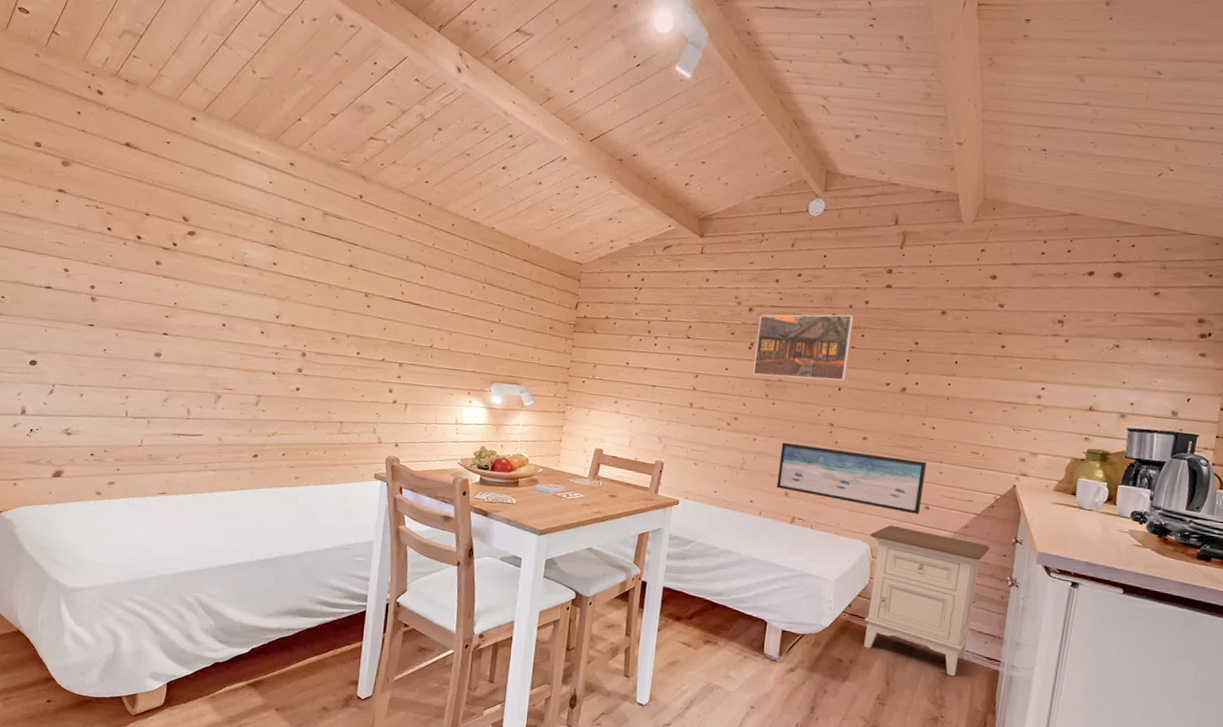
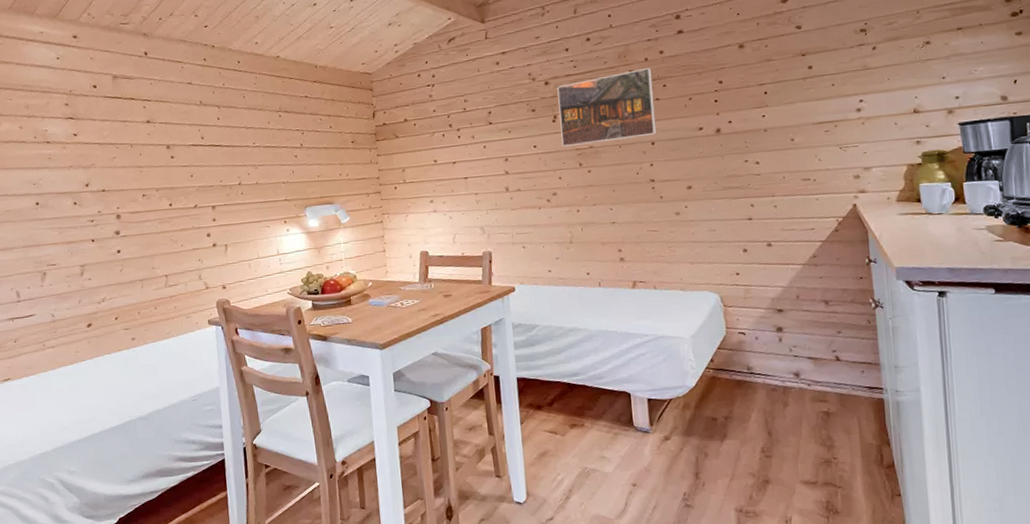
wall art: present [776,442,927,514] -> none [606,198,763,256]
nightstand: present [864,525,990,677] -> none [716,269,845,414]

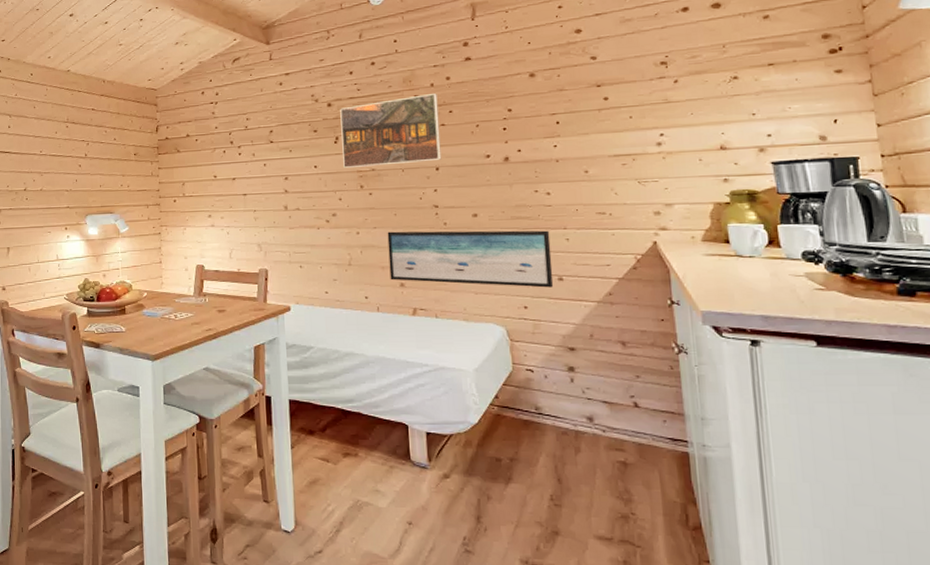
wall art: none [606,198,763,256] -> present [387,230,554,288]

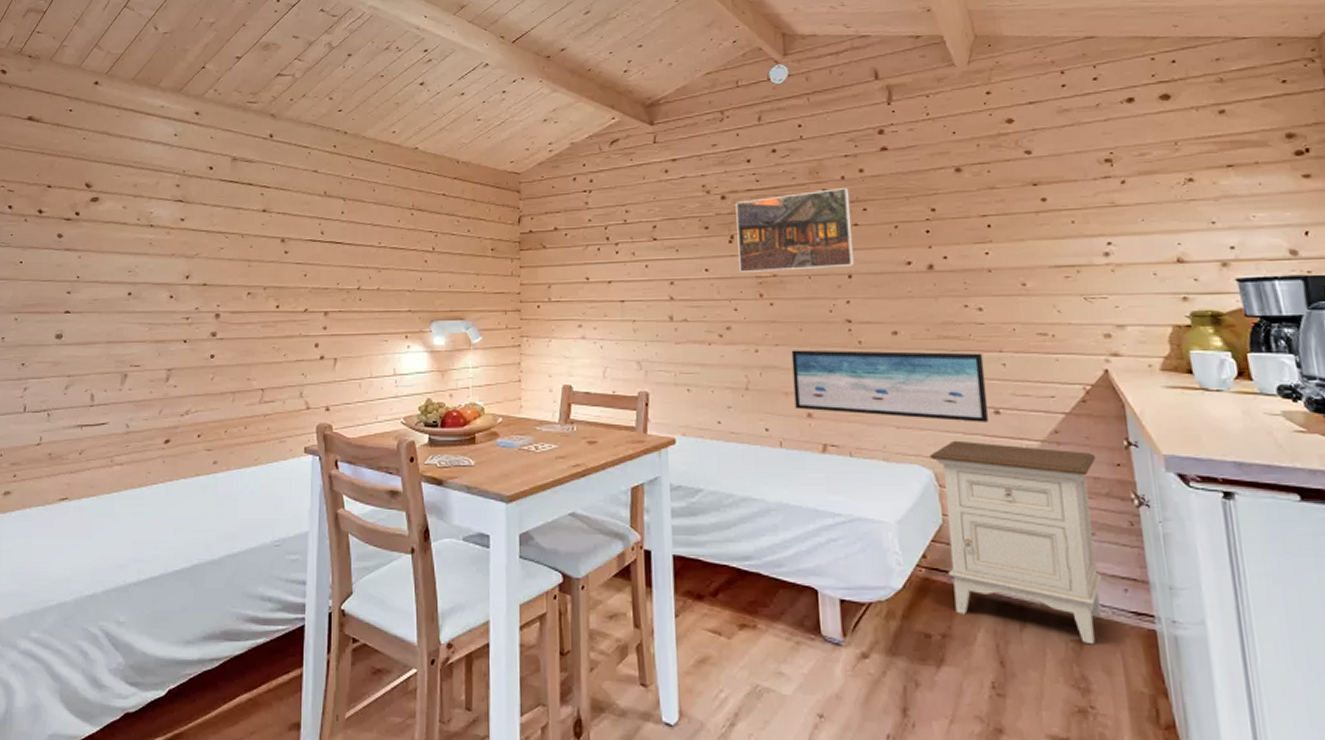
nightstand: none [503,303,645,465] -> present [930,440,1102,645]

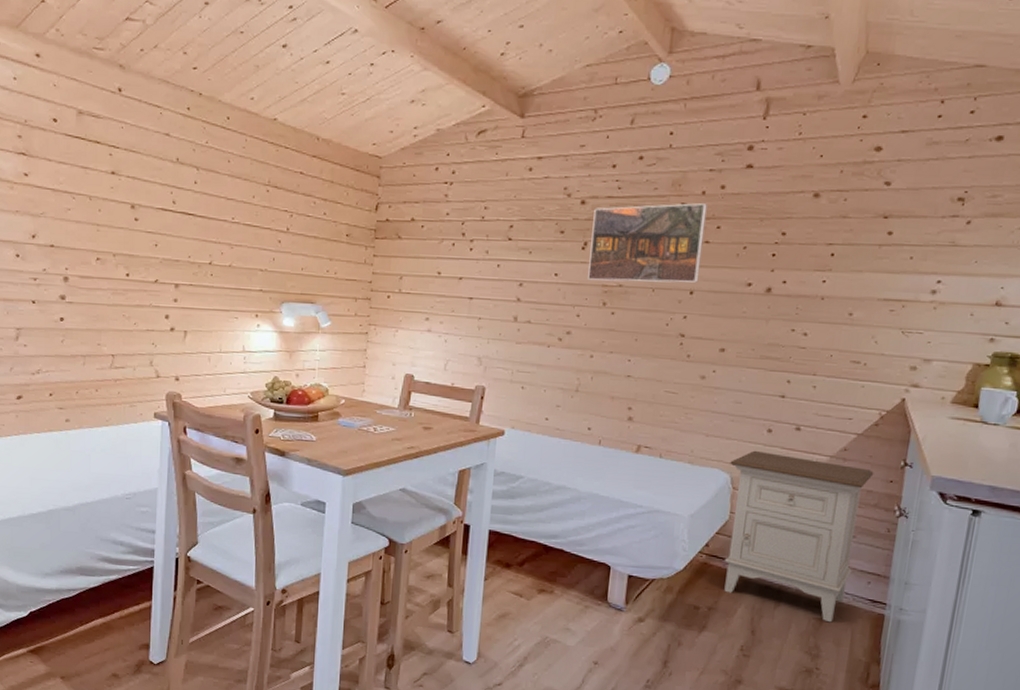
wall art: present [791,350,990,422] -> none [618,358,798,437]

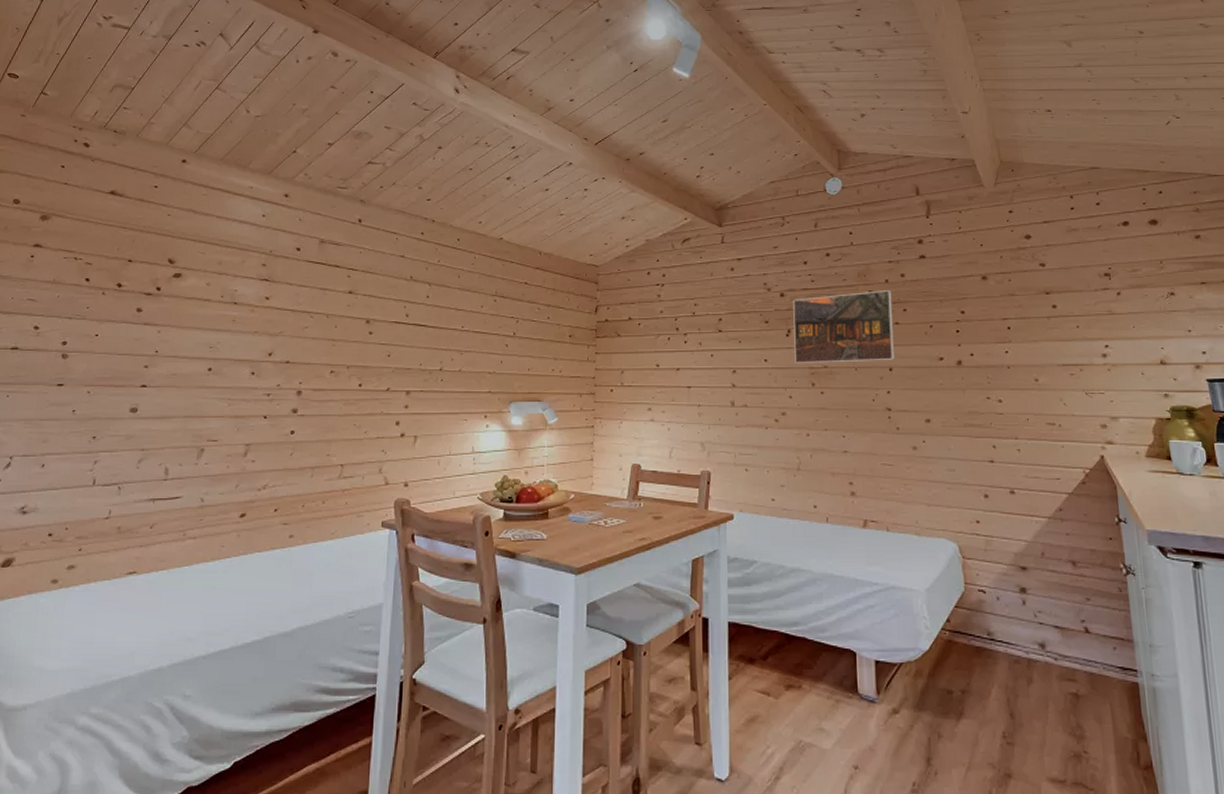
nightstand: present [724,450,874,623] -> none [955,517,1095,697]

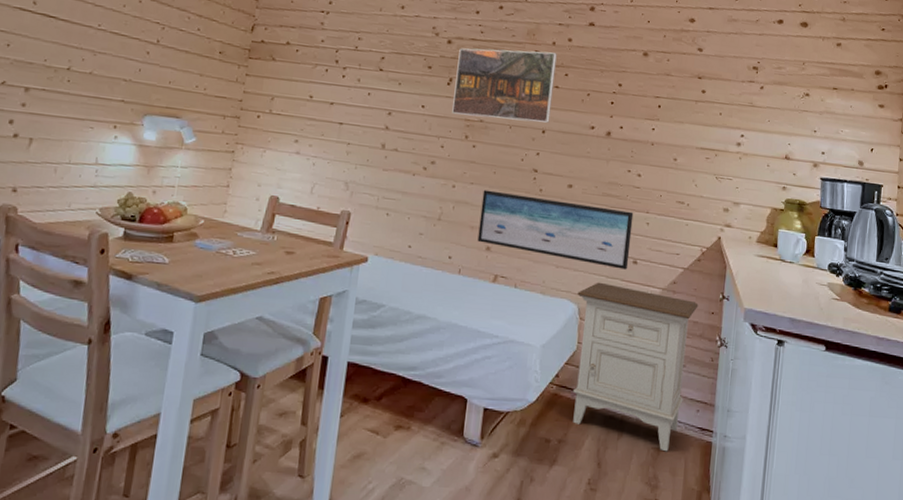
wall art: none [838,434,1006,501] -> present [477,189,634,270]
nightstand: none [955,517,1095,697] -> present [572,282,699,452]

